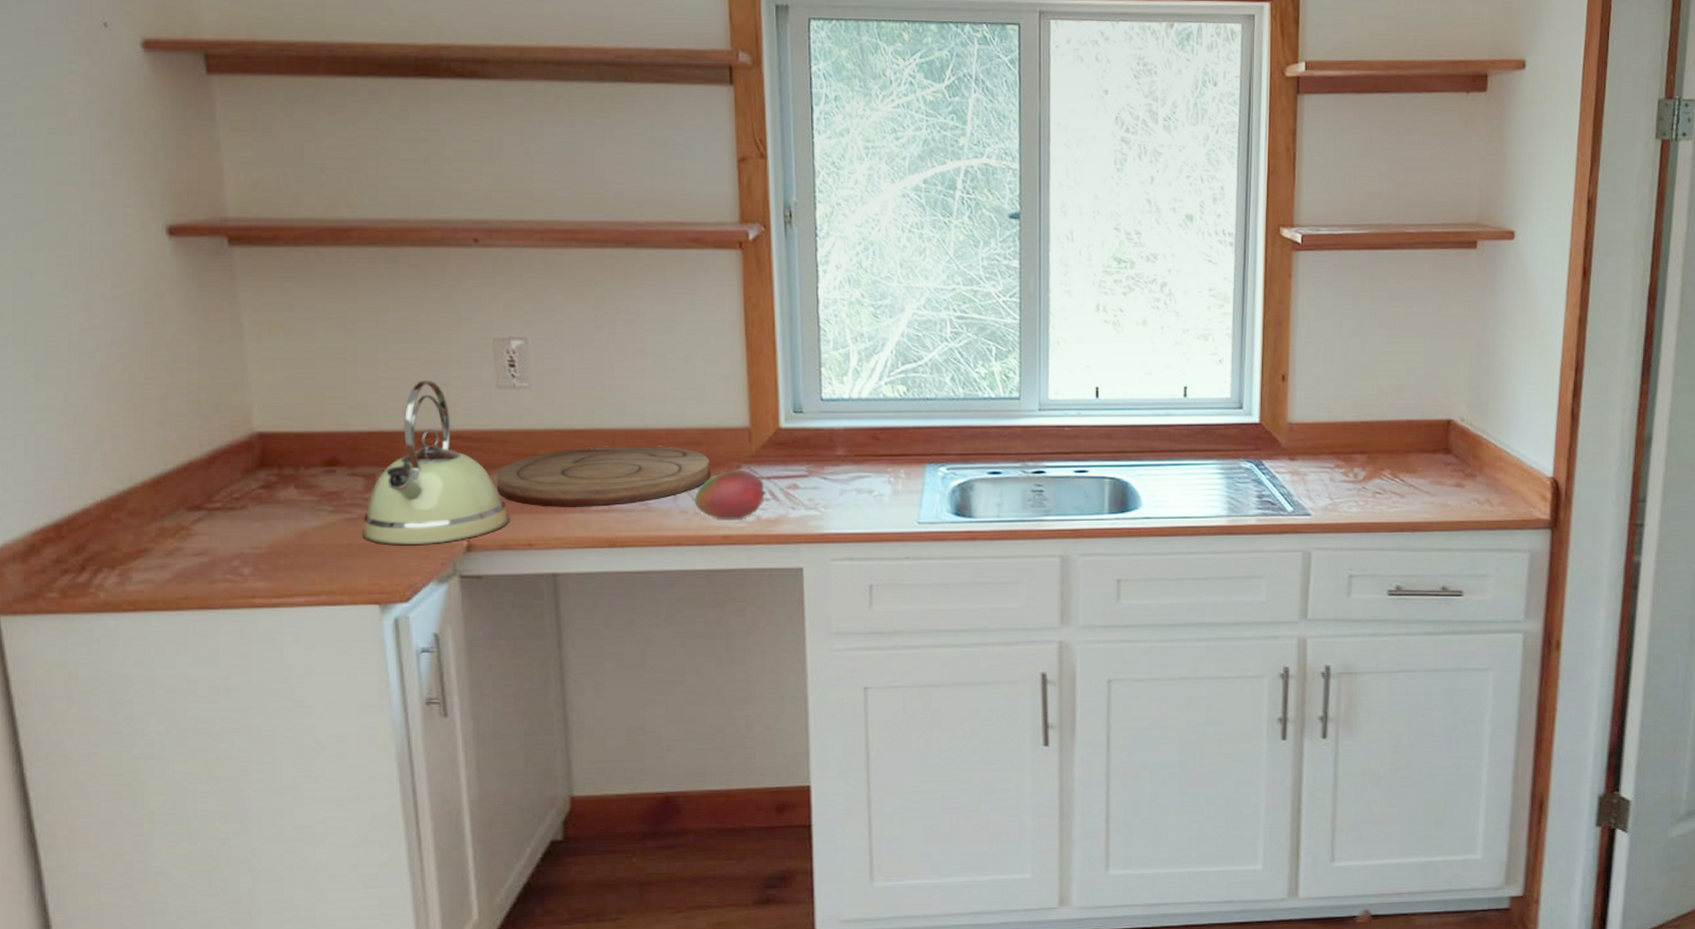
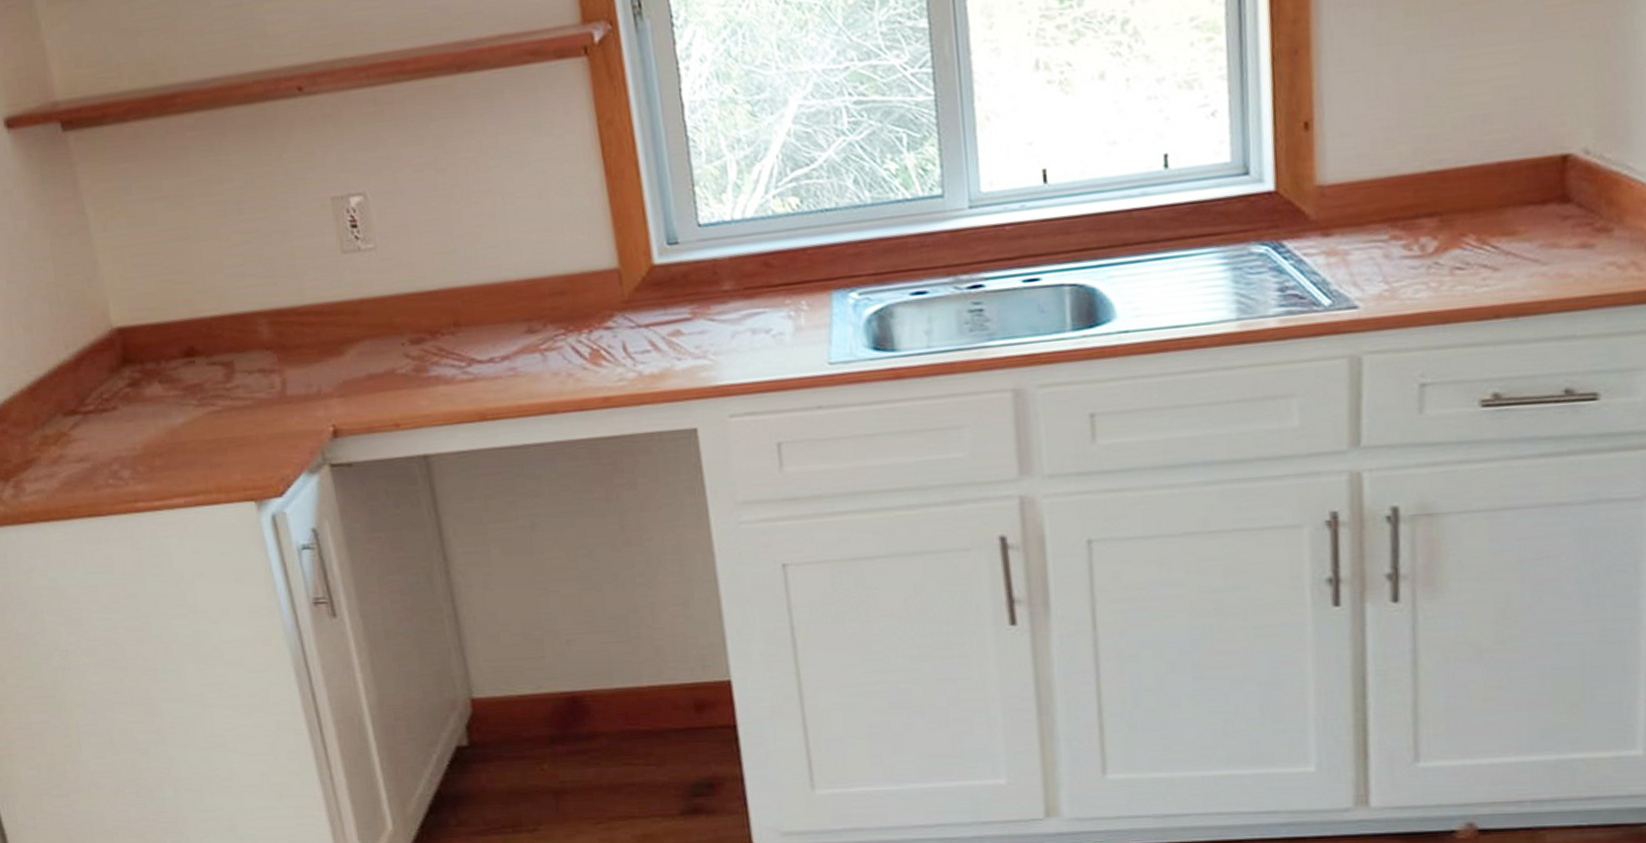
kettle: present [361,380,509,546] -> none [228,253,372,437]
cutting board: present [496,445,710,507] -> none [353,299,581,381]
fruit: present [694,469,766,519] -> none [565,319,646,380]

